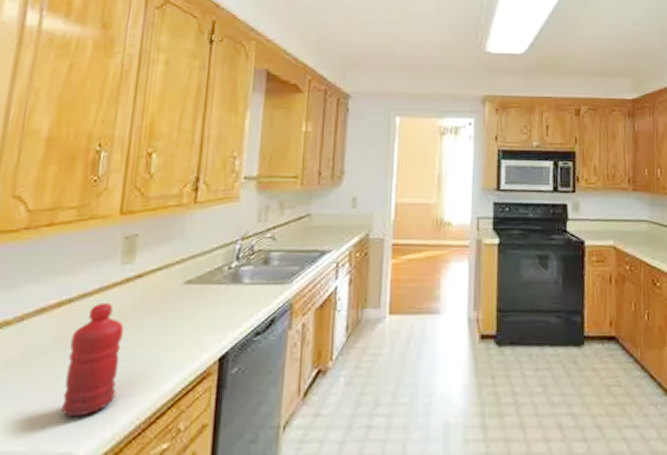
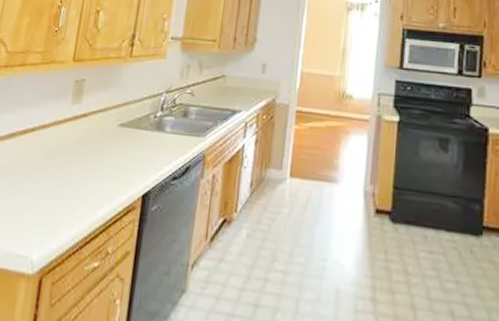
water bottle: present [62,302,124,418] -> none [22,134,71,228]

